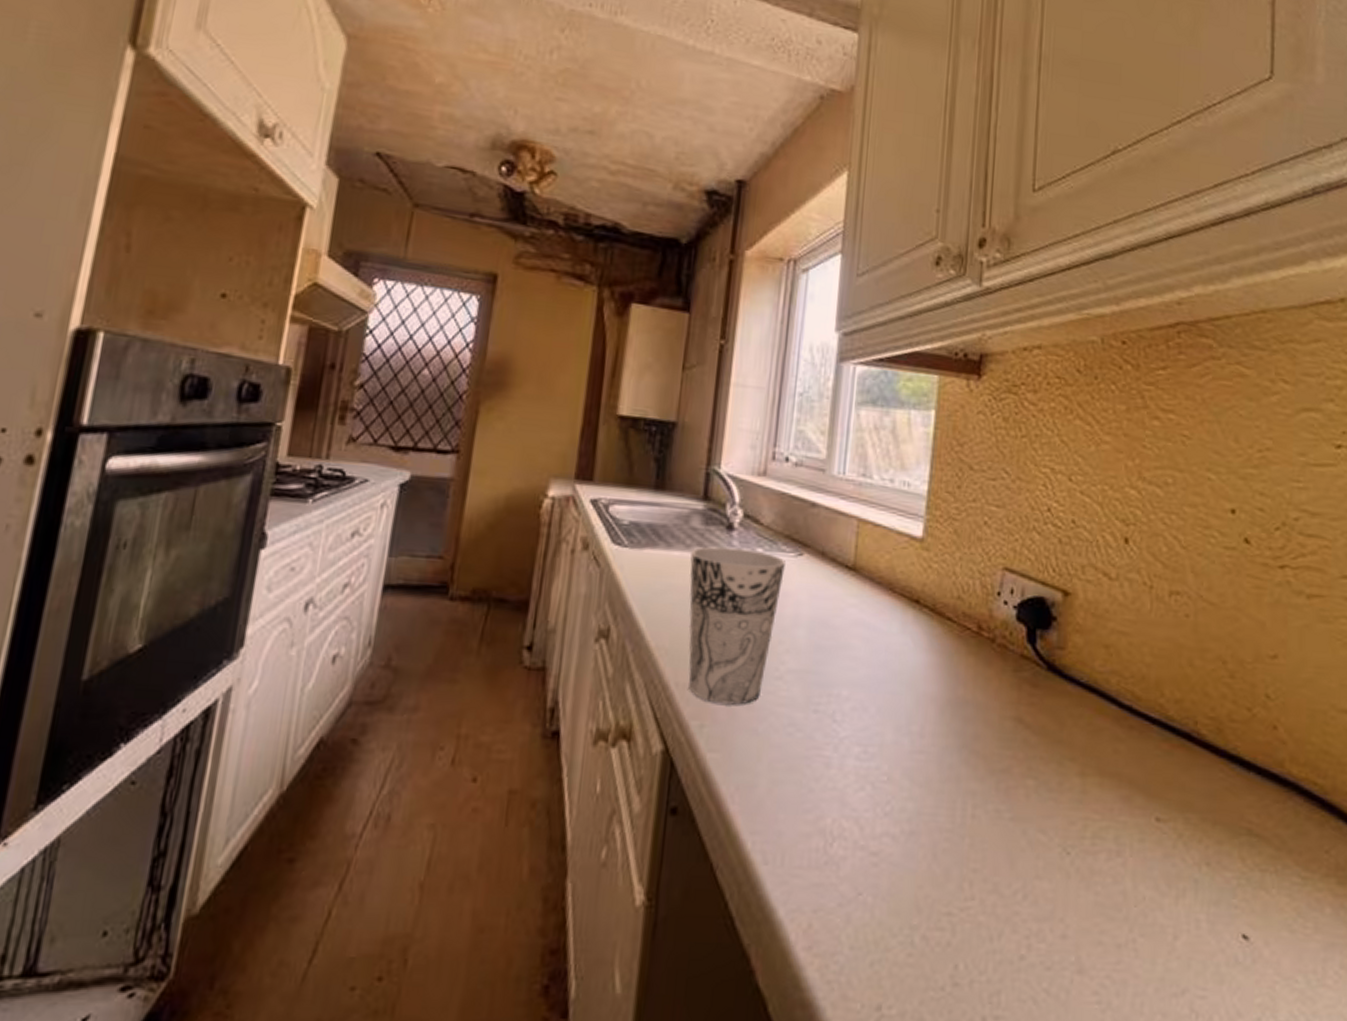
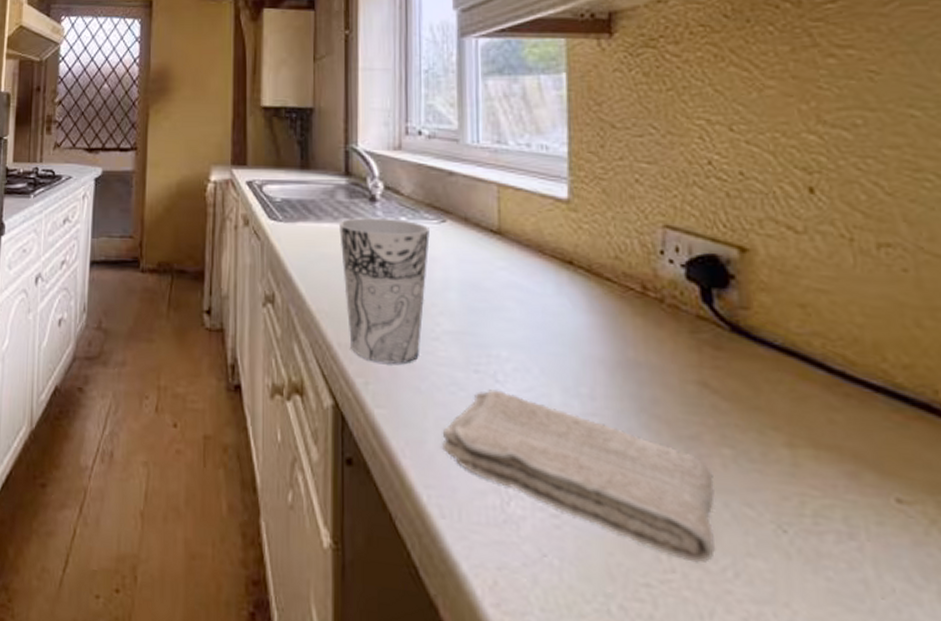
washcloth: none [771,729,1017,889] -> present [441,389,716,563]

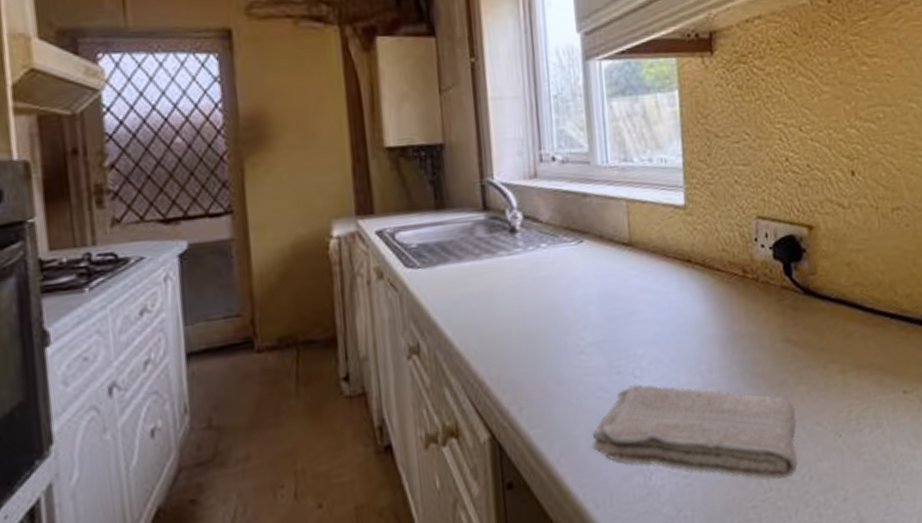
cup: present [339,218,430,365] -> none [481,246,570,387]

